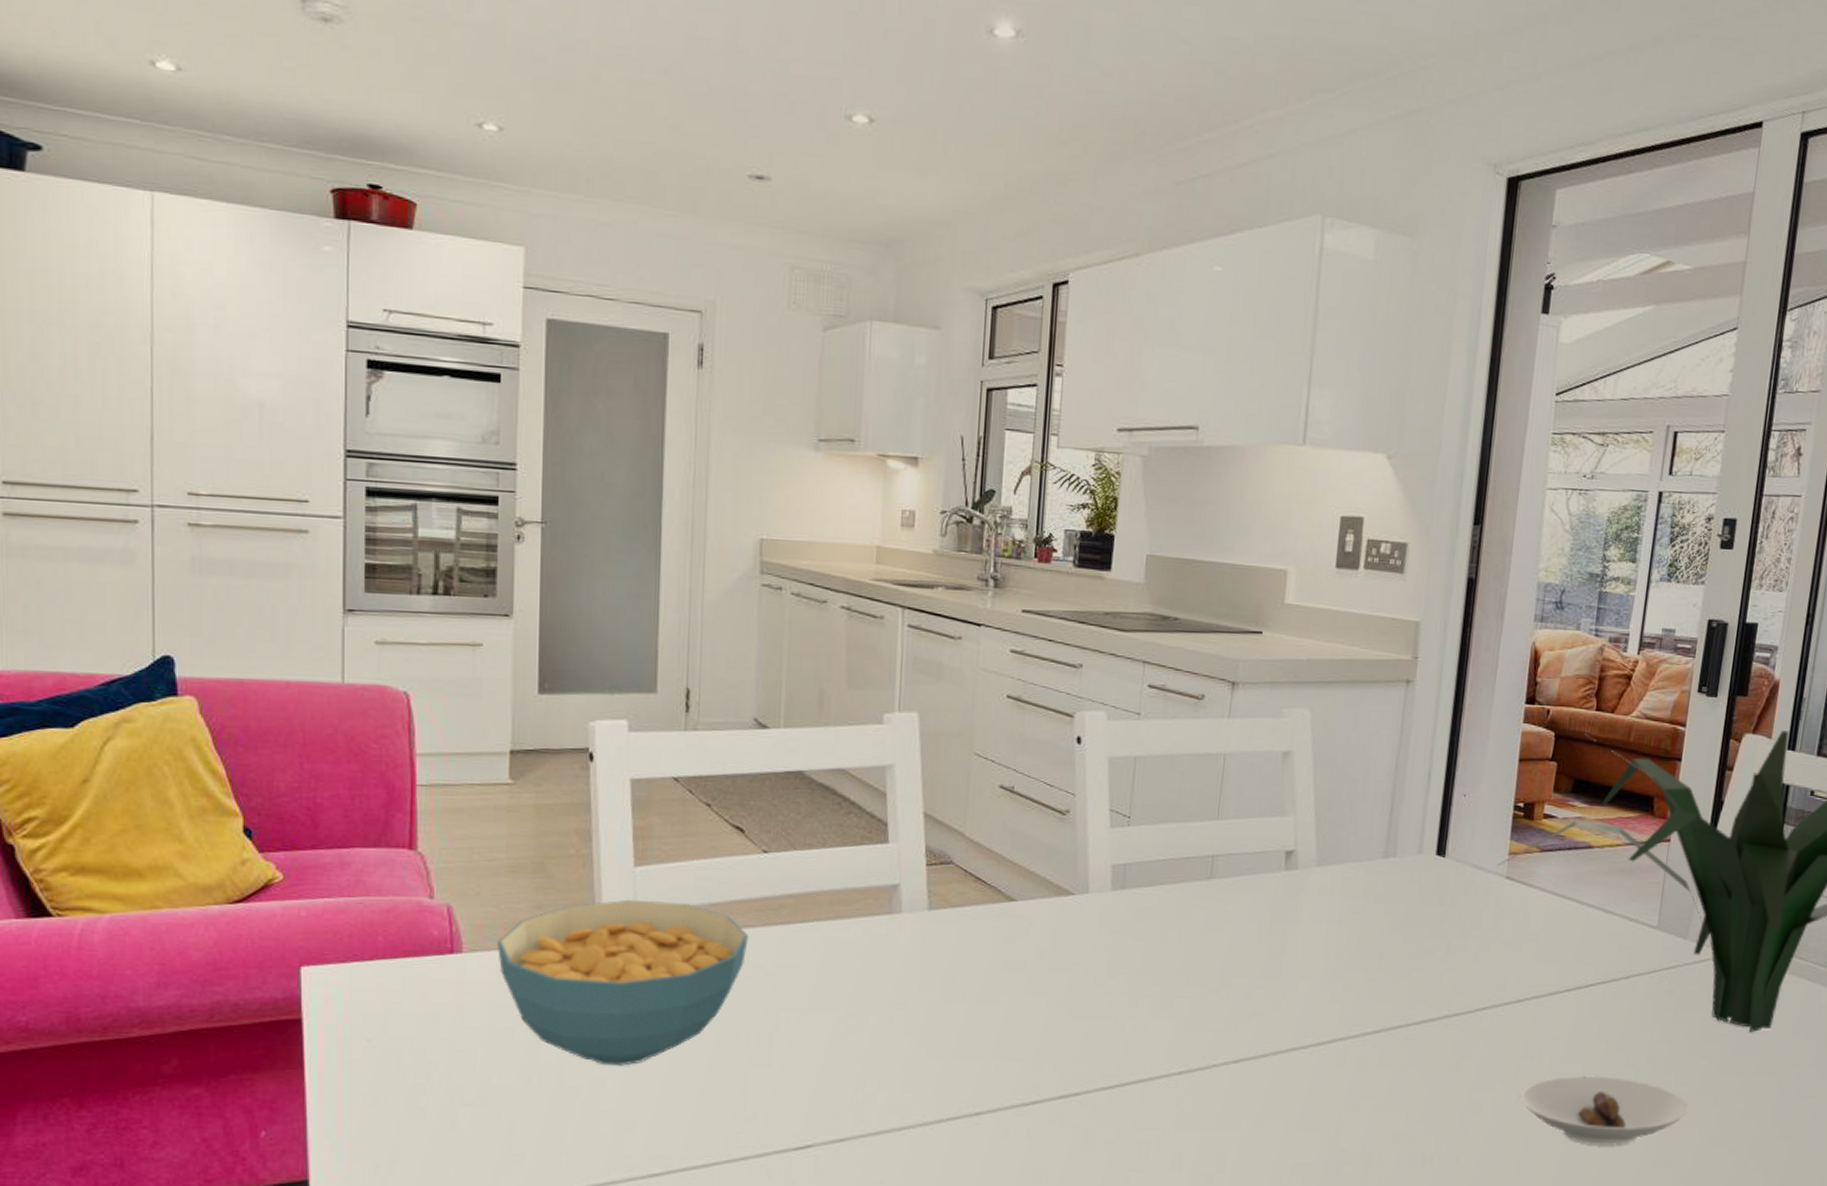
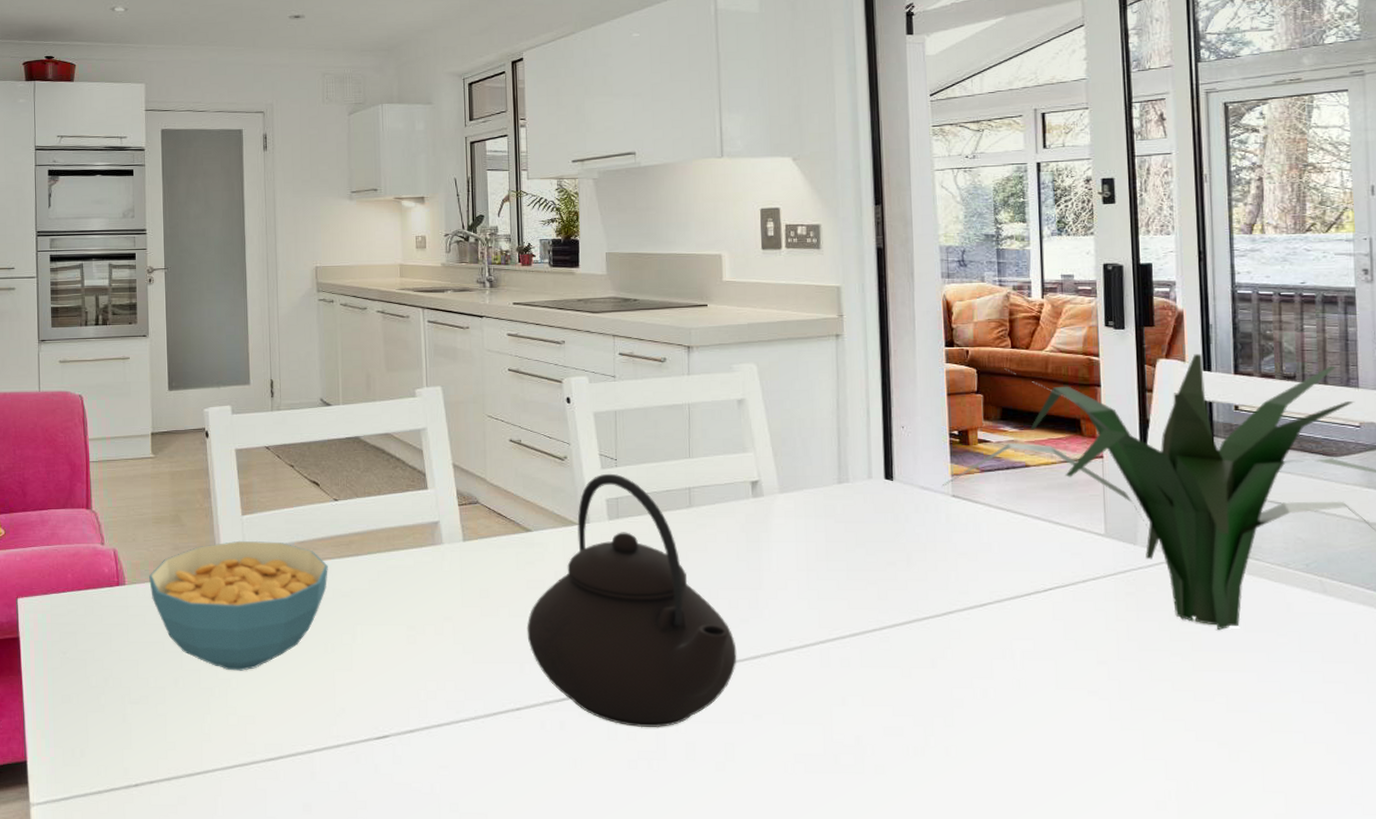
teapot: none [997,833,1244,1136] -> present [527,473,737,728]
saucer: present [1519,1074,1689,1147] -> none [998,671,1169,740]

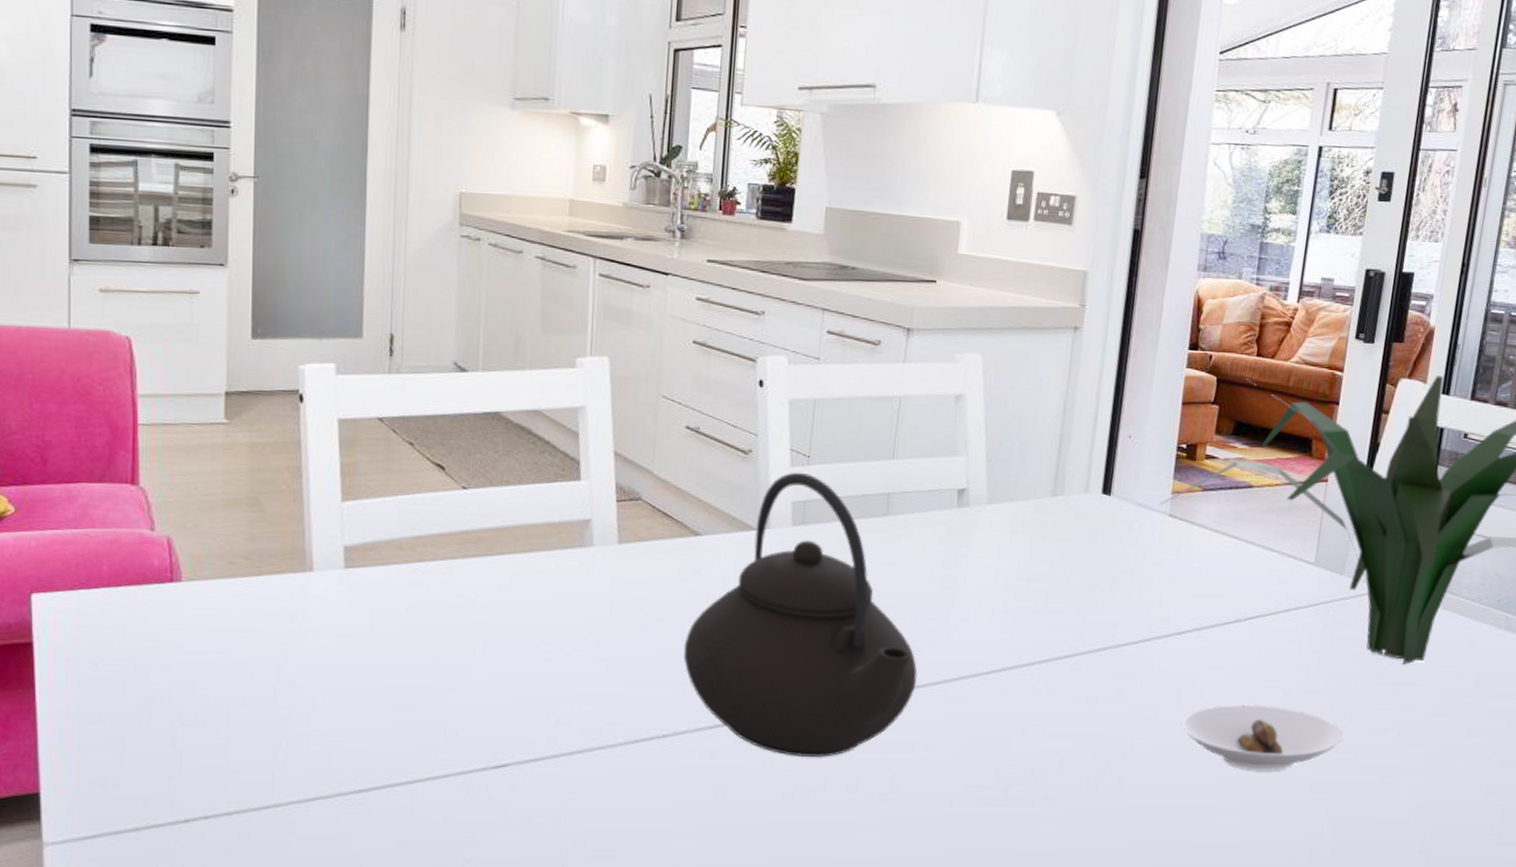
cereal bowl: present [149,540,328,671] -> none [214,532,449,689]
saucer: none [998,671,1169,740] -> present [1181,703,1344,772]

